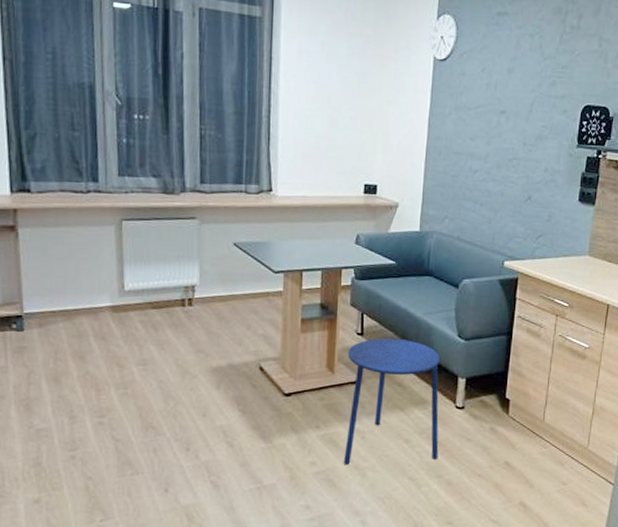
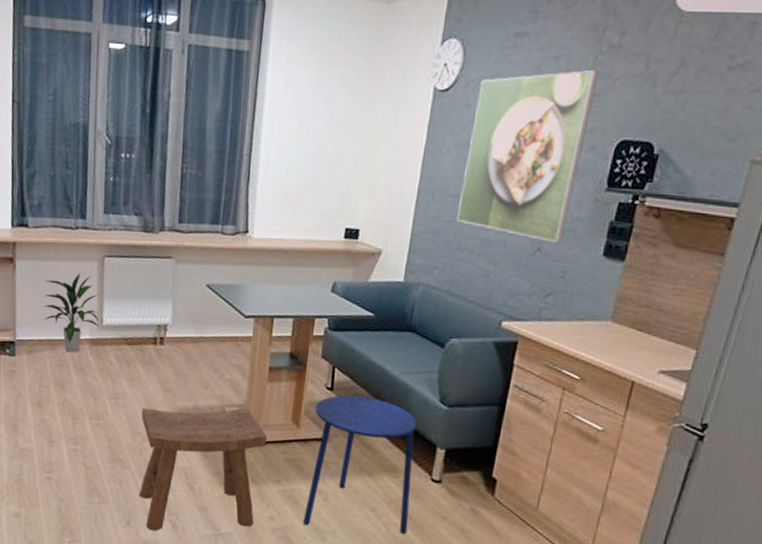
indoor plant: none [52,238,120,322] -> present [41,273,100,353]
stool: none [172,359,303,495] -> present [140,407,267,531]
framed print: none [461,46,565,192] -> present [457,70,600,243]

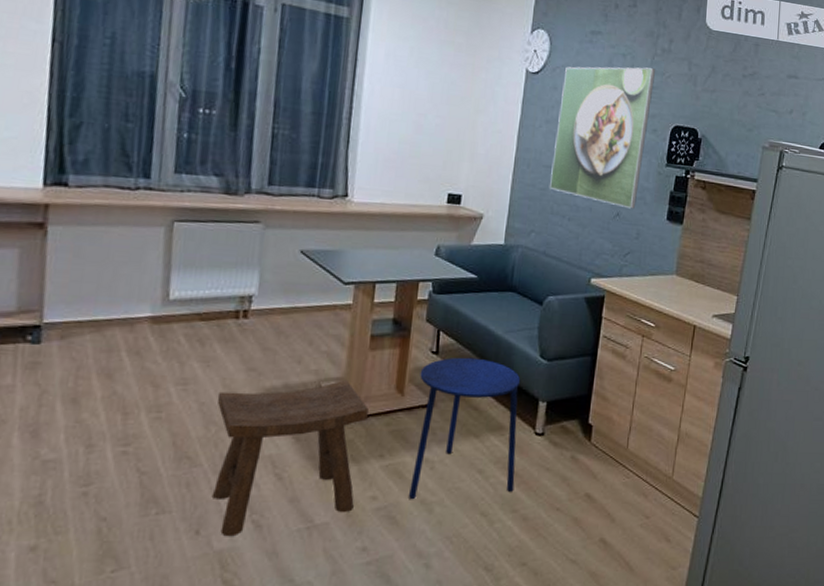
indoor plant: present [41,273,100,353] -> none [83,240,165,334]

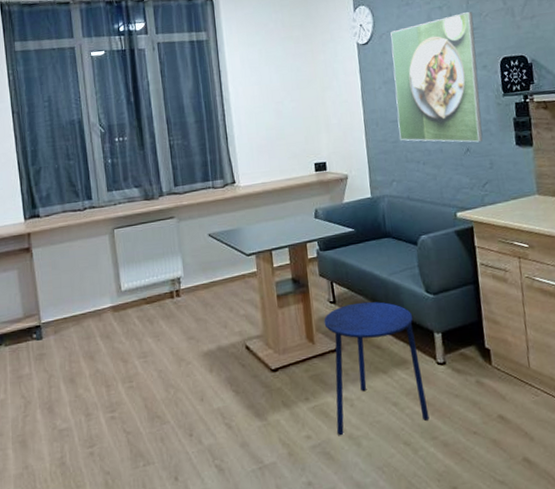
stool: present [213,379,369,537] -> none [170,336,293,481]

